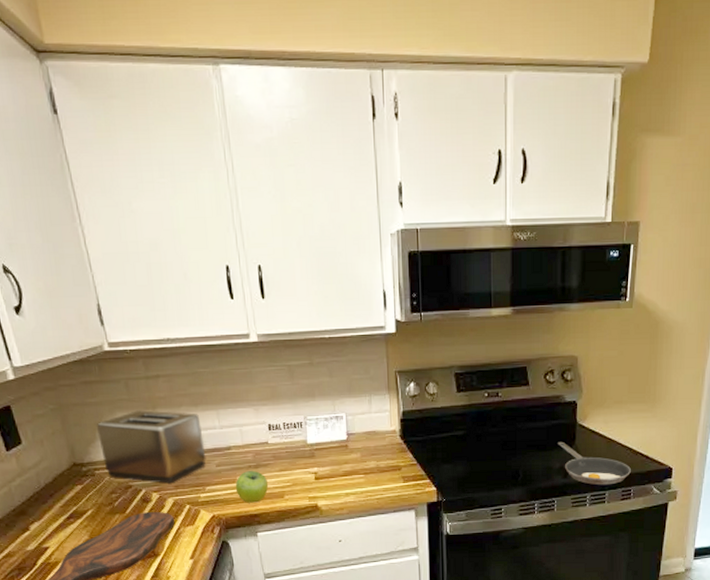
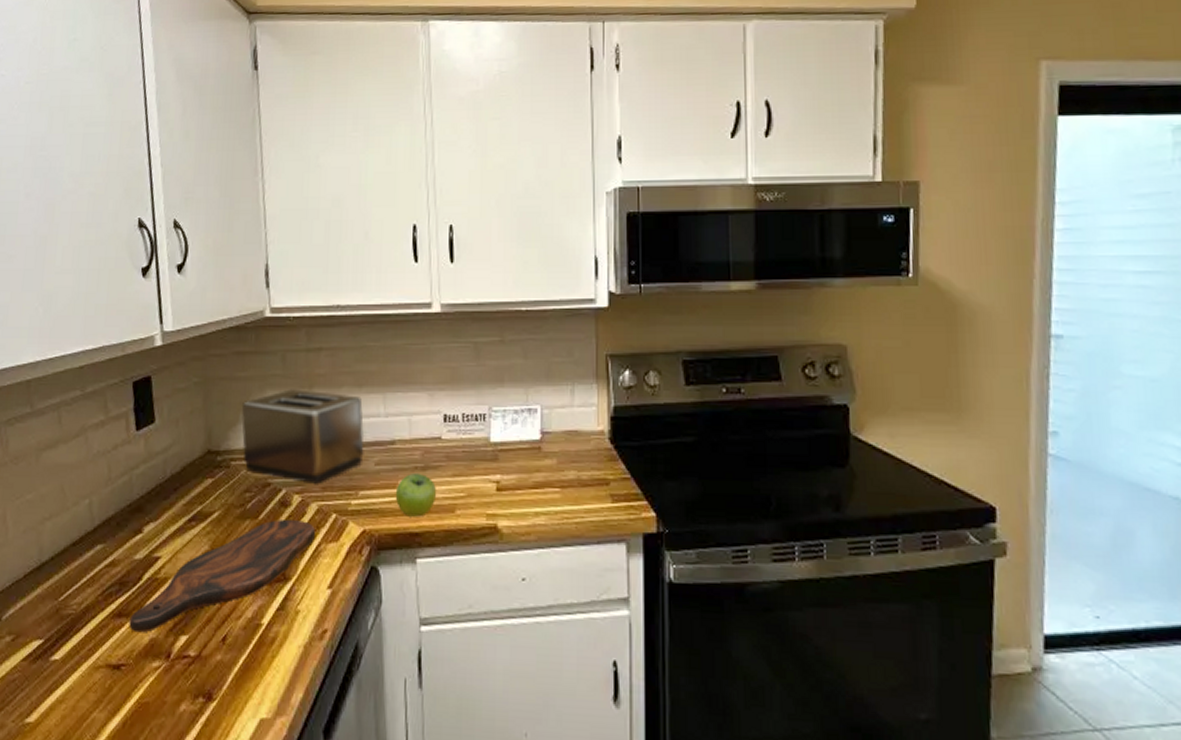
frying pan: present [557,441,631,486] -> none [823,459,933,527]

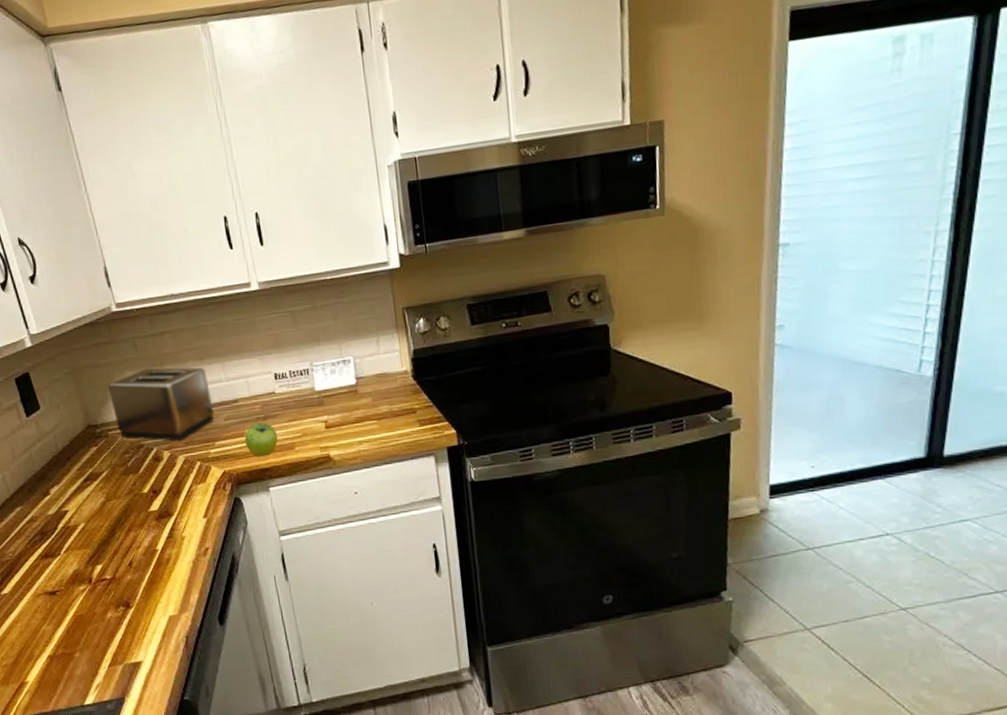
cutting board: present [129,520,315,633] -> none [54,470,187,567]

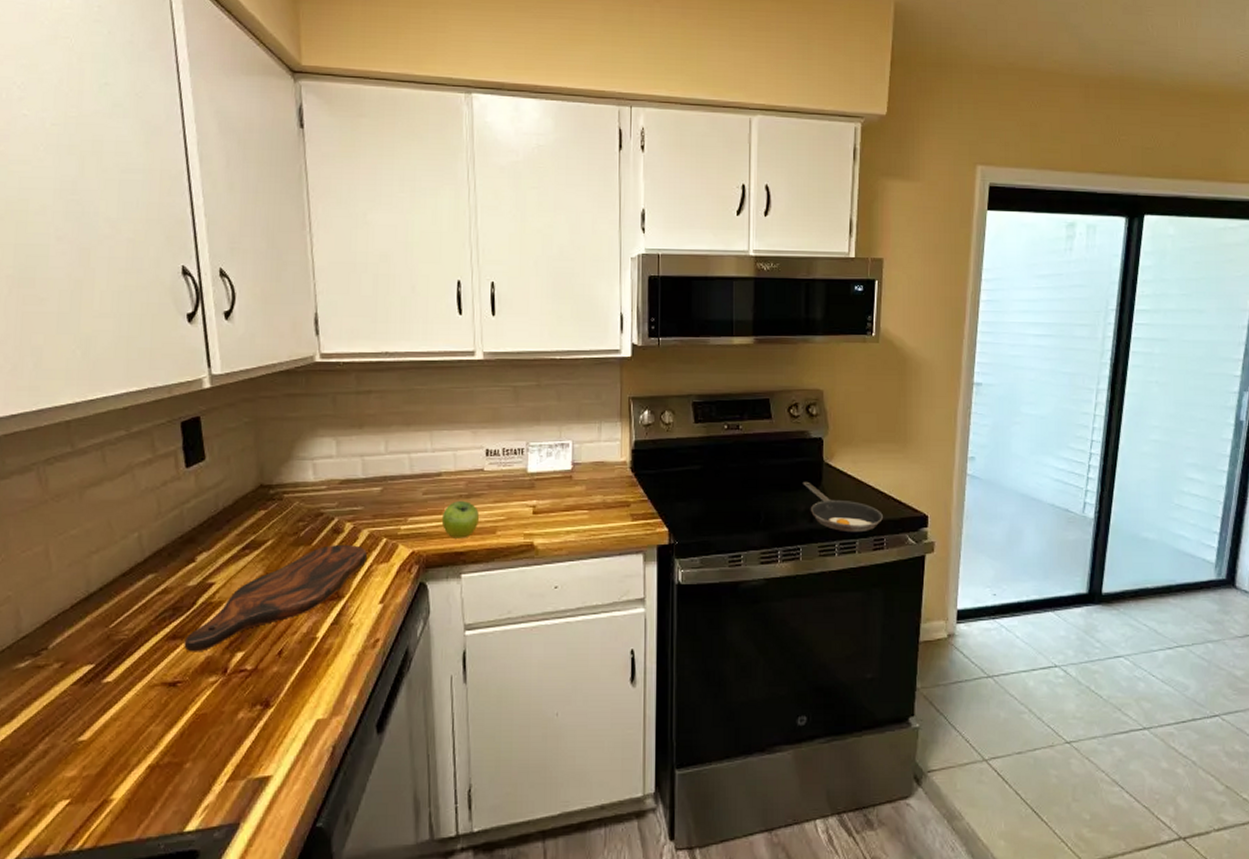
cutting board: none [54,470,187,567] -> present [184,545,367,652]
toaster: present [107,367,214,440] -> none [293,428,413,511]
frying pan: none [589,370,681,418] -> present [802,481,883,533]

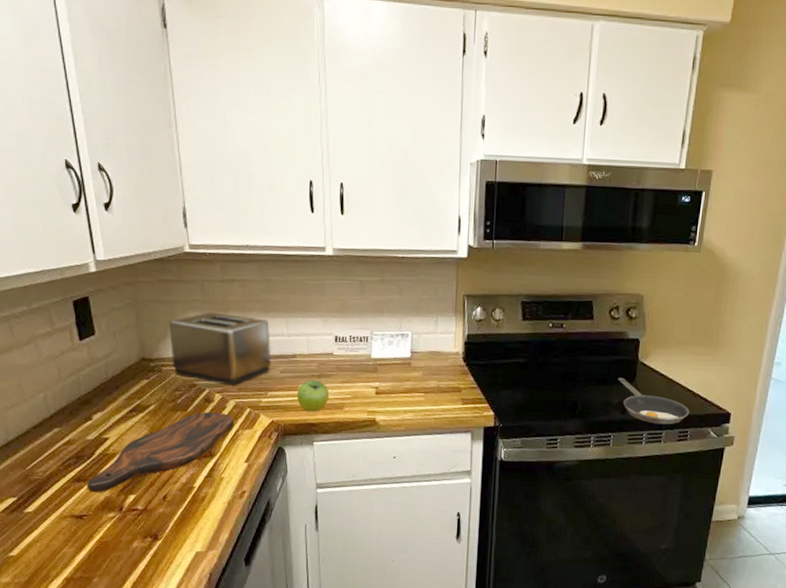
toaster: none [293,428,413,511] -> present [168,312,272,385]

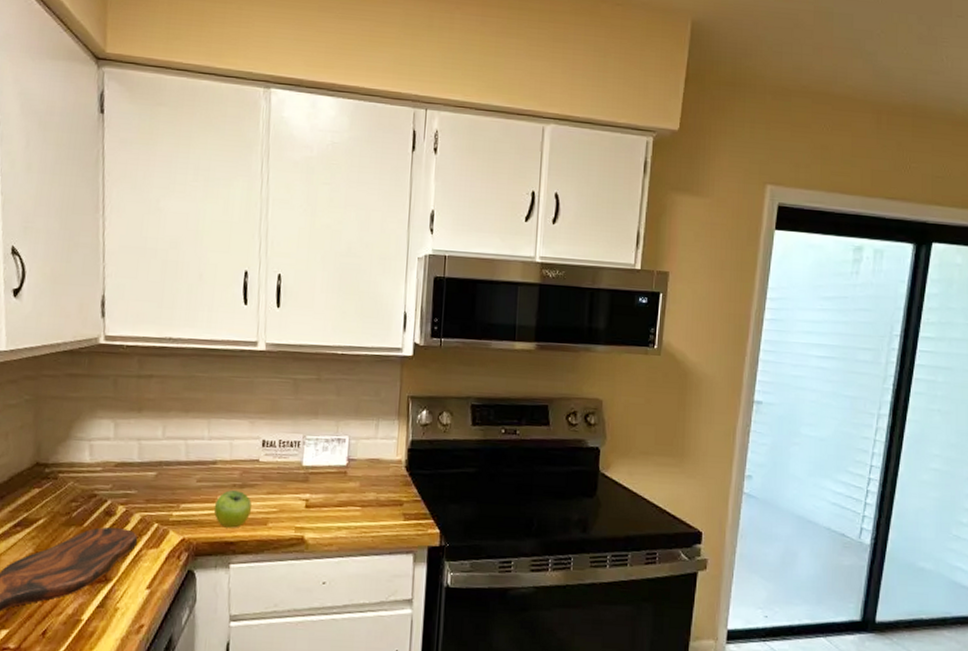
toaster: present [168,312,272,385] -> none [71,410,189,495]
frying pan: present [617,377,689,425] -> none [576,490,656,546]

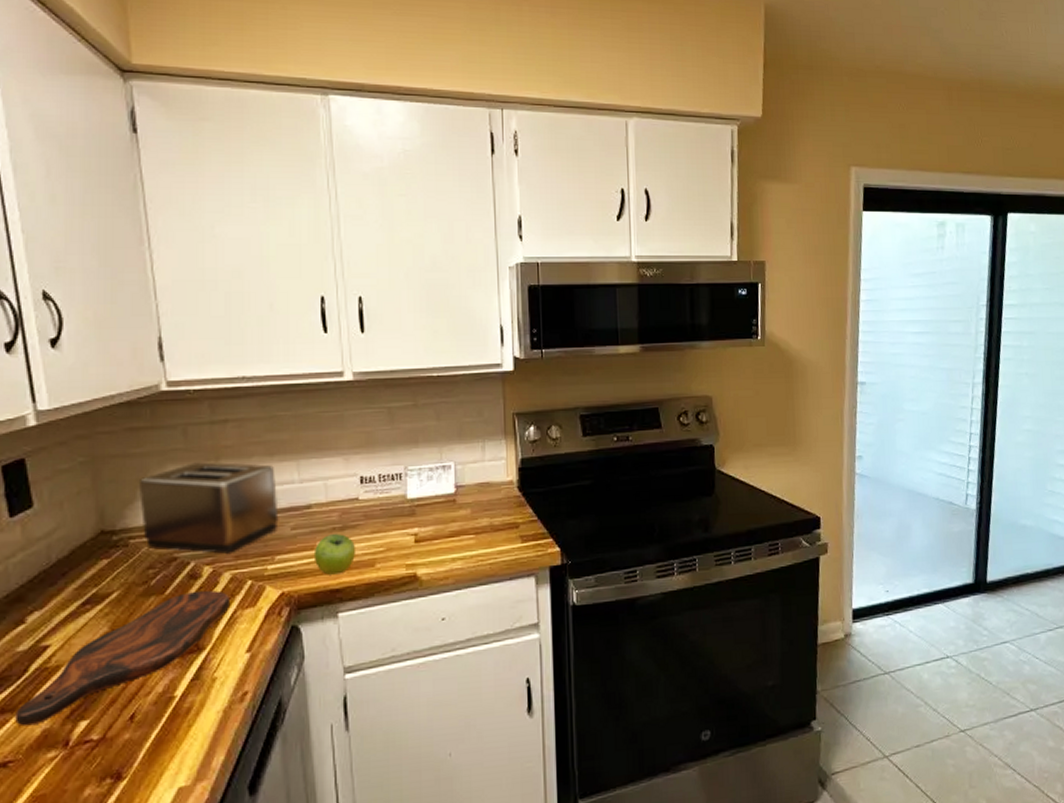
toaster: none [71,410,189,495] -> present [138,462,279,552]

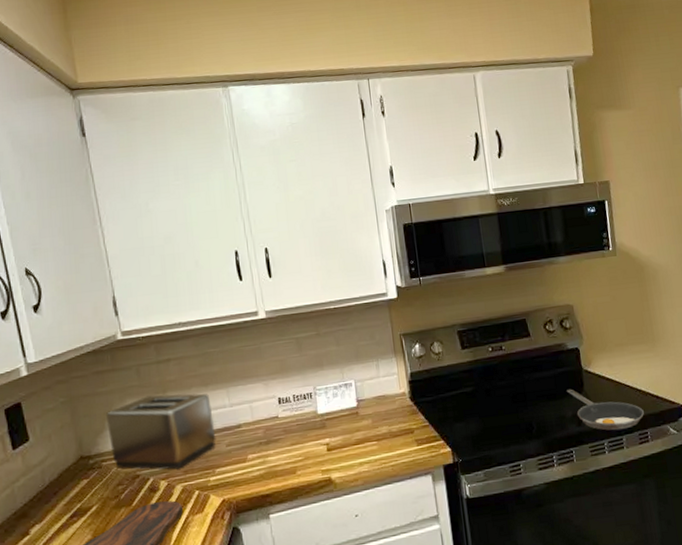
fruit: present [313,533,355,575] -> none [246,447,280,483]
frying pan: none [695,490,777,540] -> present [566,389,644,431]

